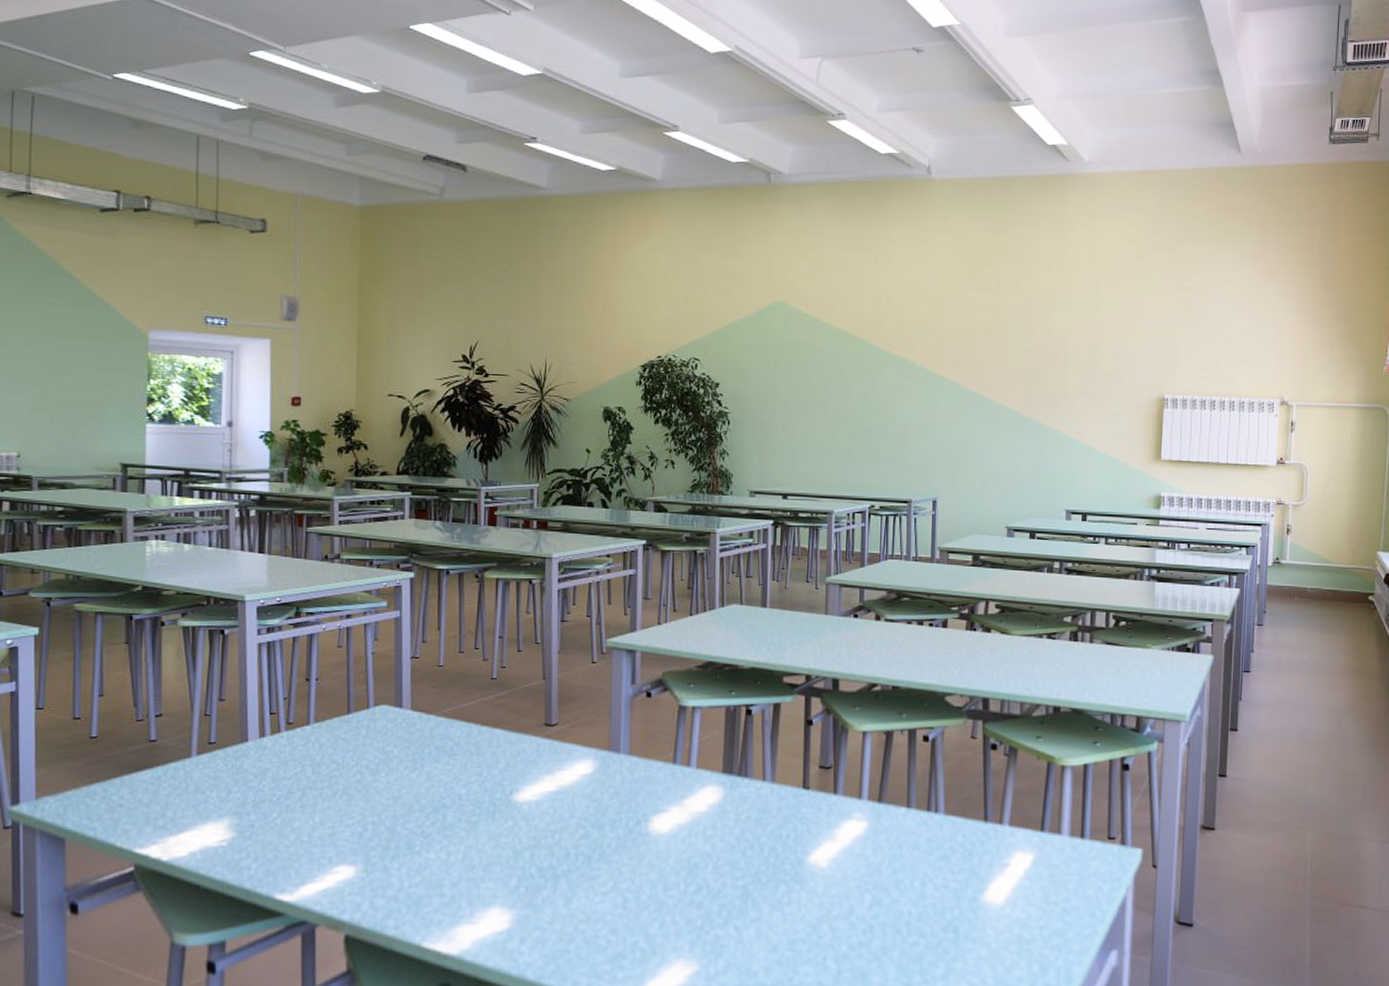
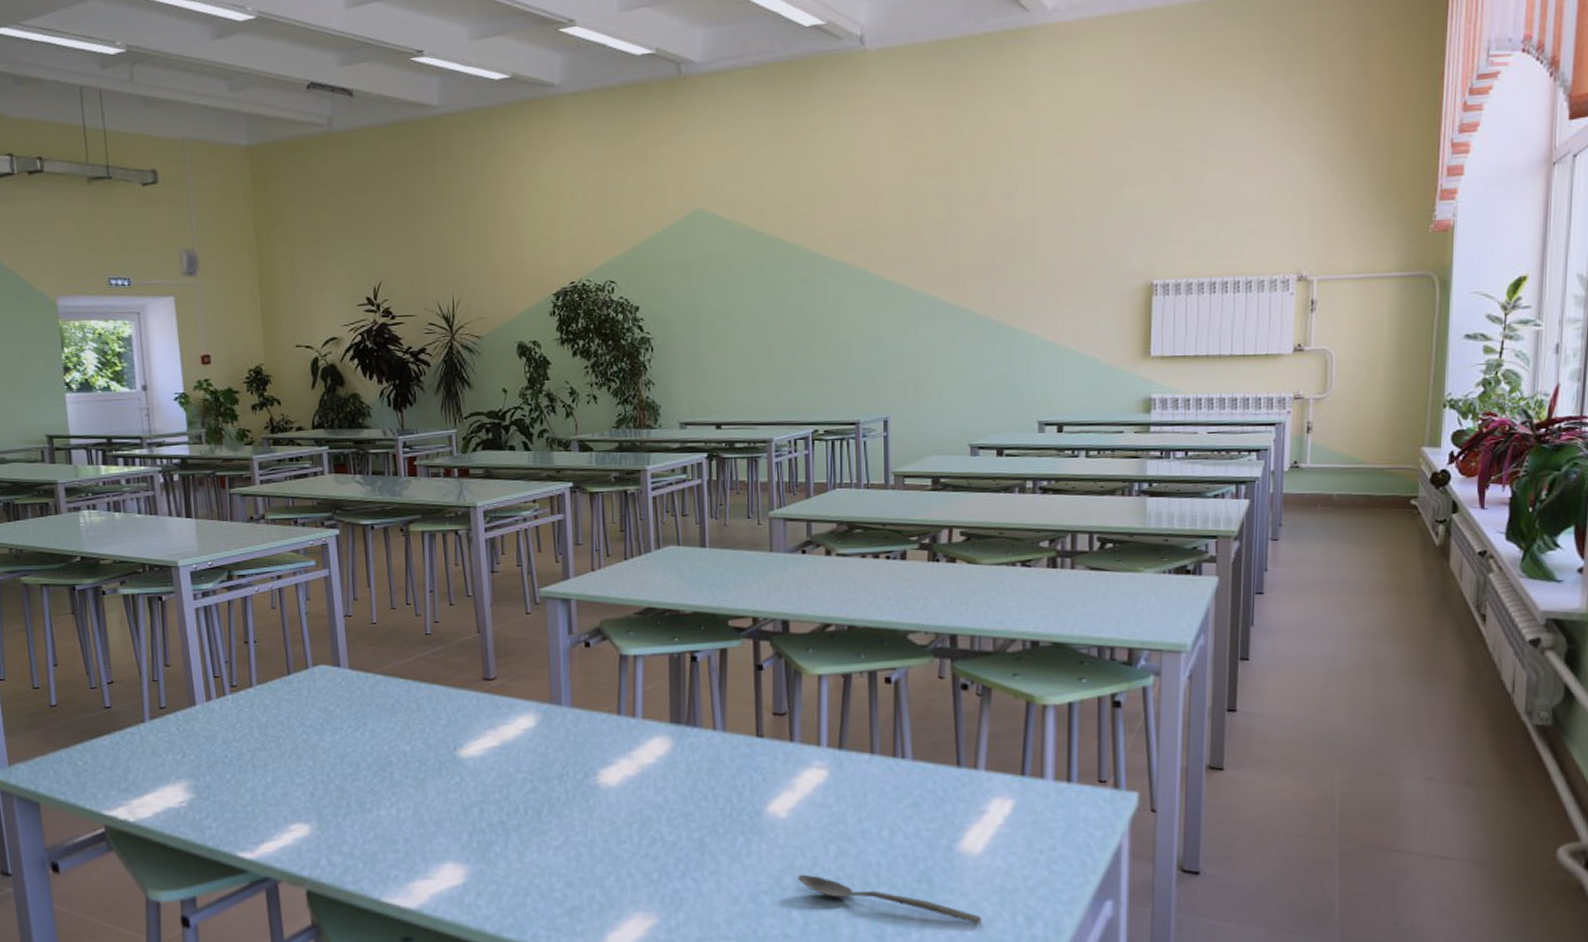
spoon: none [834,922,1001,972] -> present [797,874,981,923]

